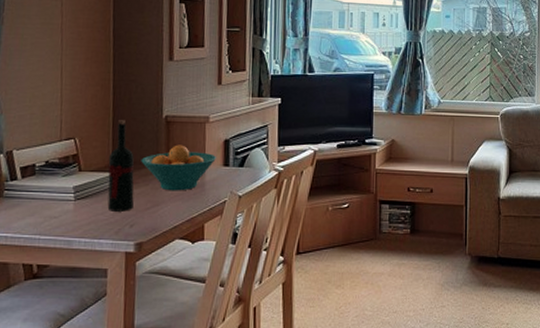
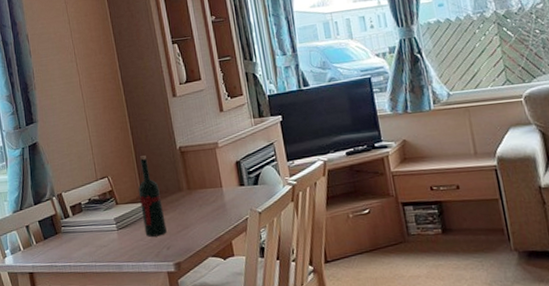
fruit bowl: present [141,145,216,191] -> none [165,171,231,214]

